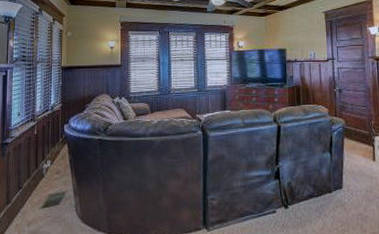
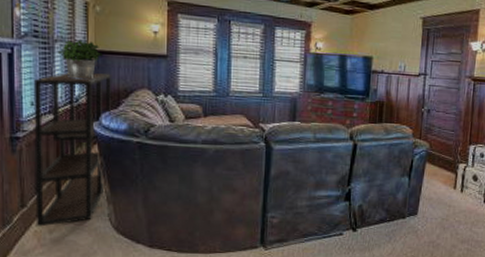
shelving unit: none [17,83,79,220] -> present [33,73,112,227]
potted plant: none [38,60,73,91] -> present [57,40,104,80]

